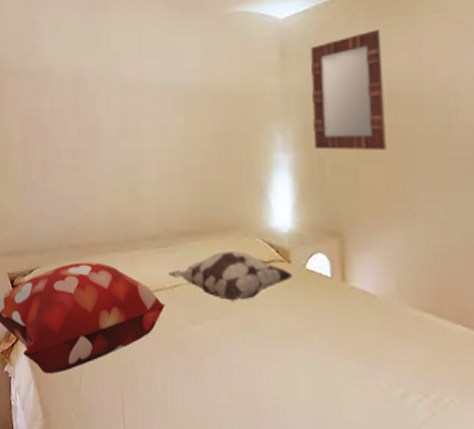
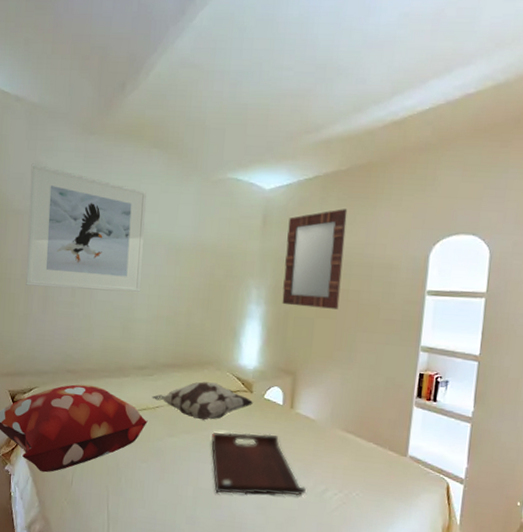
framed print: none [24,22,148,151] -> present [26,163,146,293]
serving tray: none [245,316,379,403] -> present [211,432,307,496]

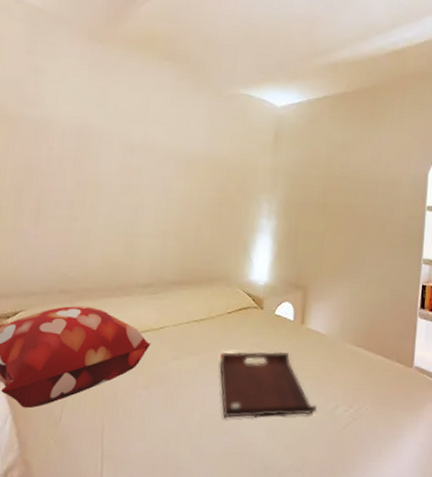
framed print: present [26,163,146,293] -> none [16,68,156,207]
decorative pillow: present [152,381,254,421] -> none [156,299,265,340]
home mirror: present [282,209,348,309] -> none [293,128,354,224]

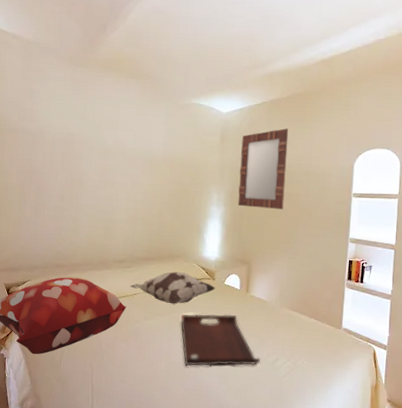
decorative pillow: none [156,299,265,340] -> present [130,271,216,305]
home mirror: none [293,128,354,224] -> present [238,128,289,210]

